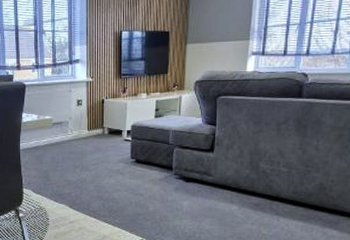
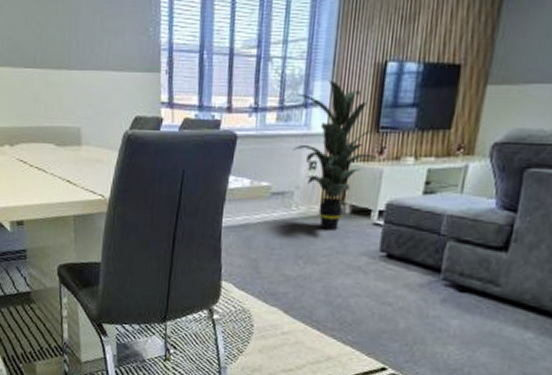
indoor plant: none [64,44,124,146] -> present [293,80,380,230]

